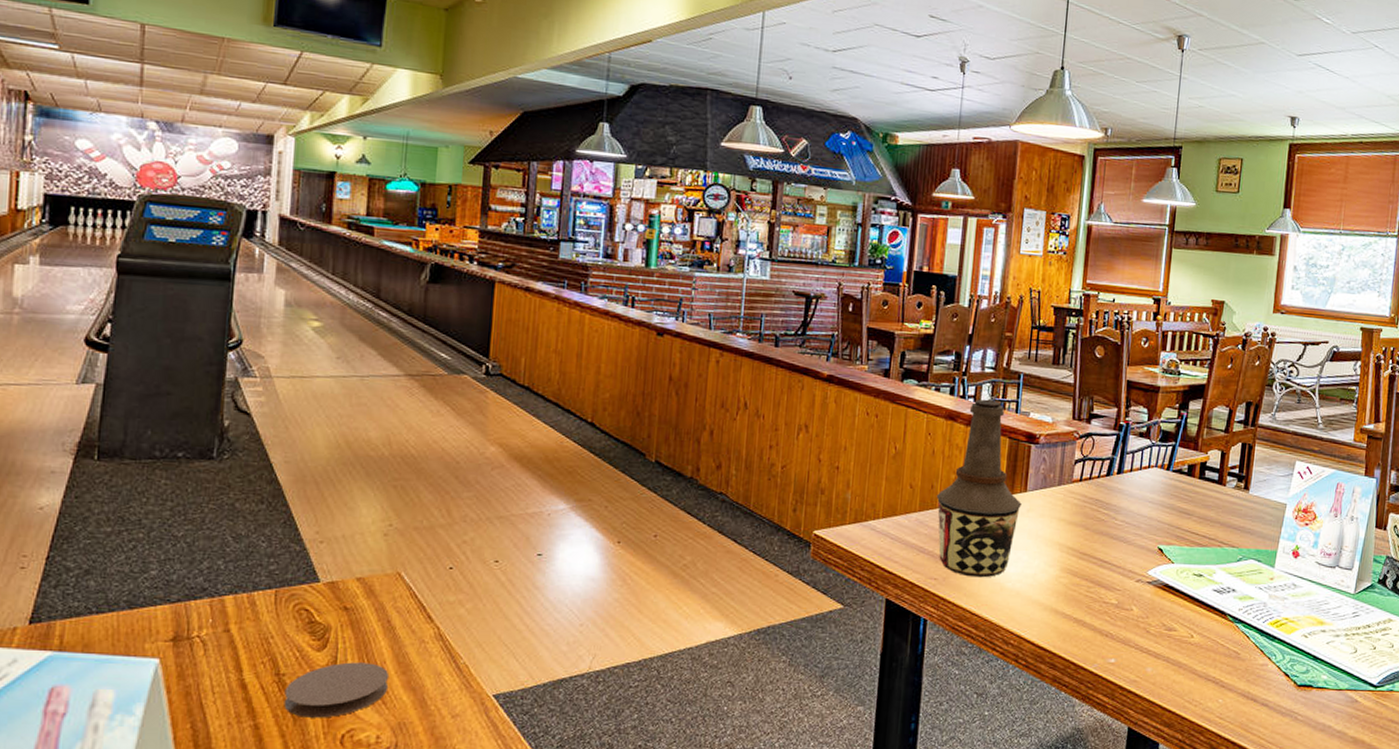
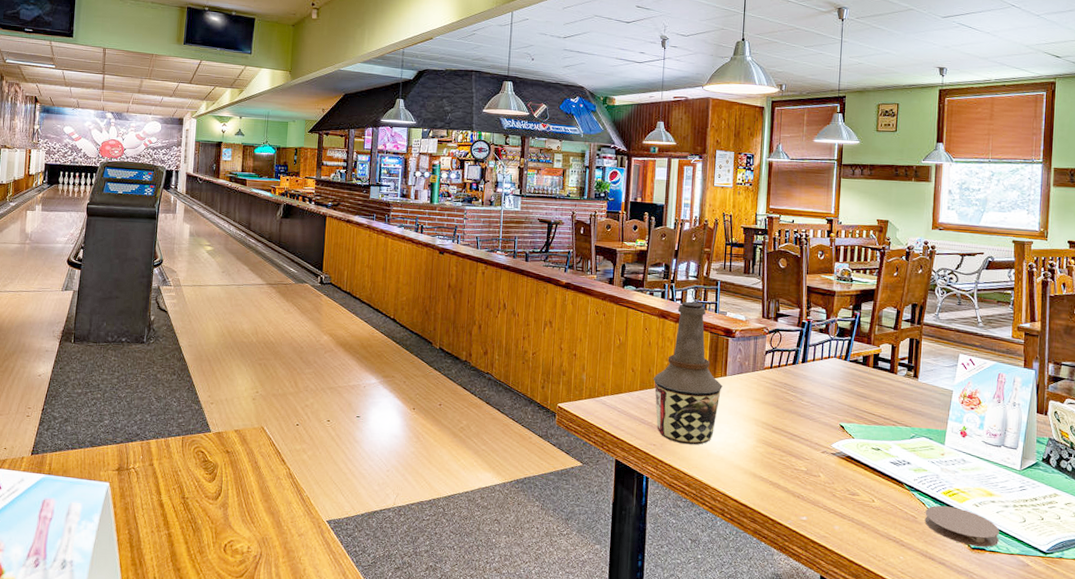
coaster: present [284,662,390,718] -> none [187,491,257,531]
coaster: none [1248,638,1328,683] -> present [924,505,999,547]

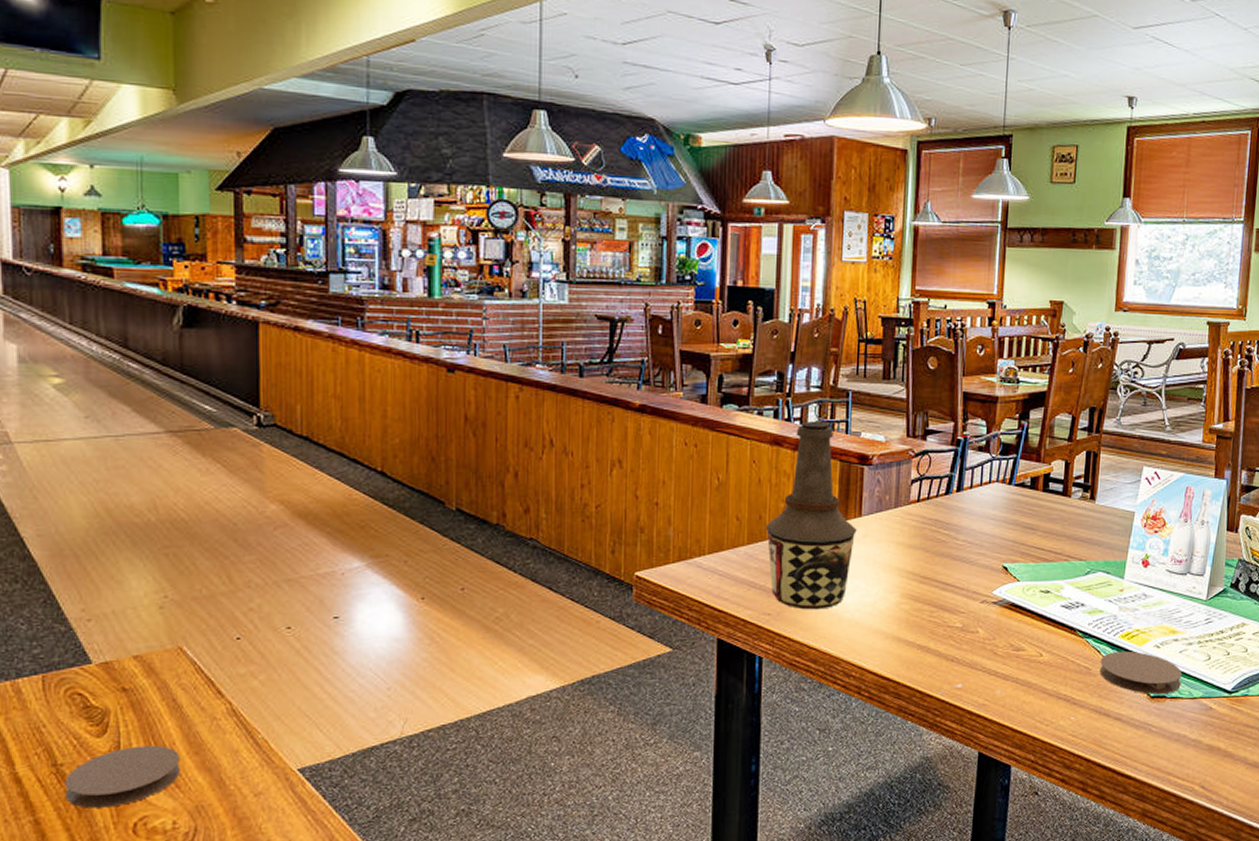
coaster: none [187,491,257,531] -> present [64,745,181,809]

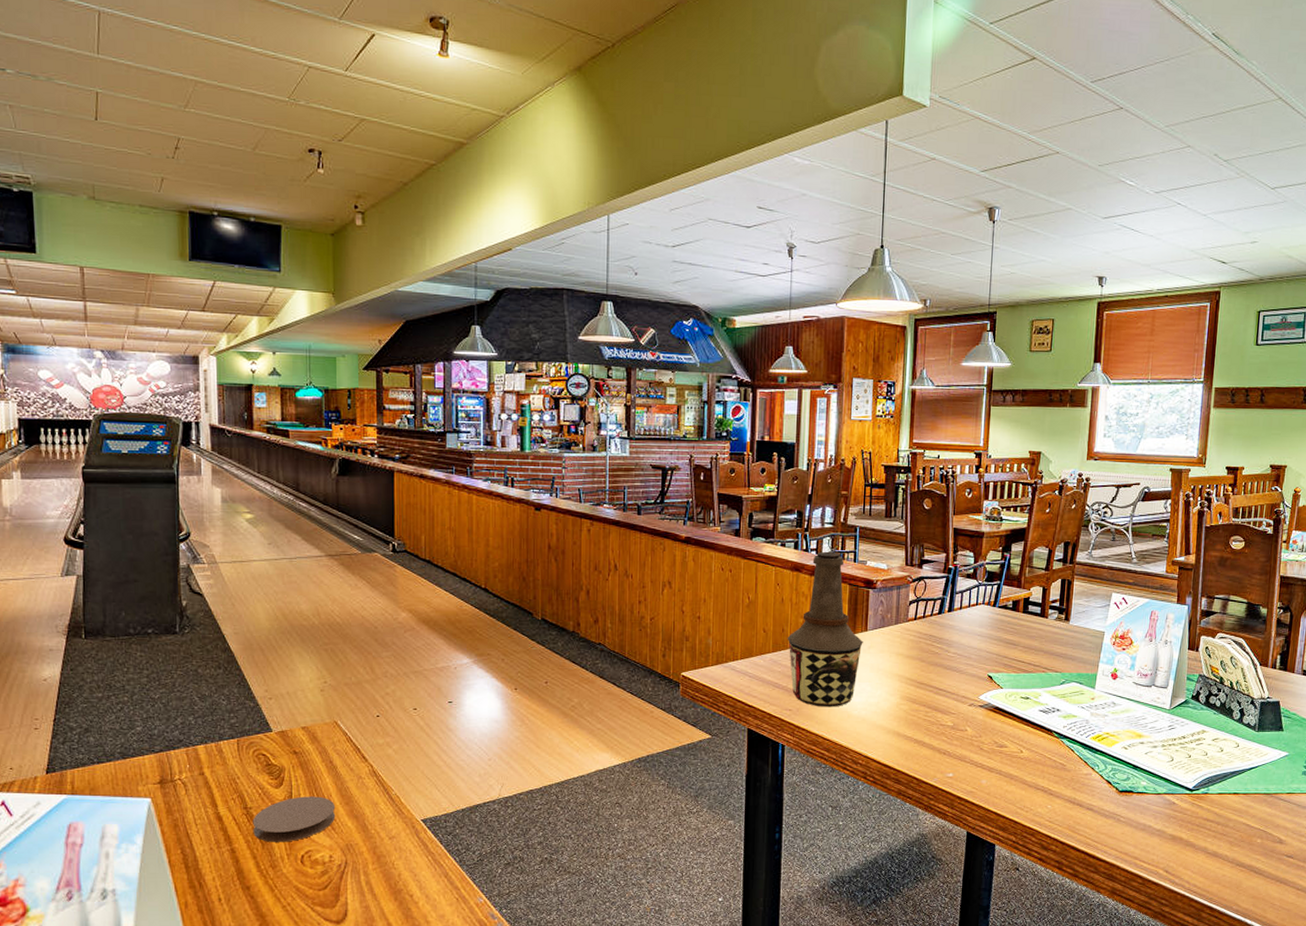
coaster: present [1099,651,1182,694] -> none [1073,751,1147,789]

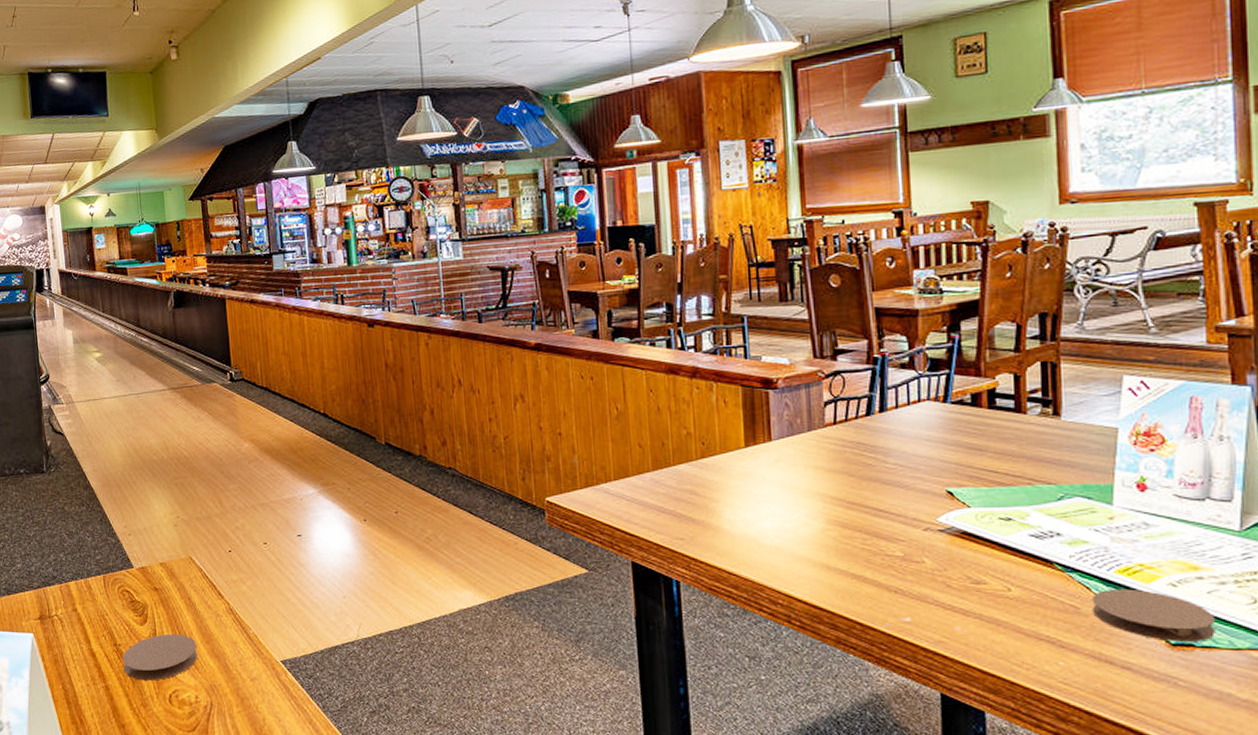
bottle: present [787,551,863,707] -> none [669,348,768,535]
coaster: none [1073,751,1147,789] -> present [1092,588,1215,642]

